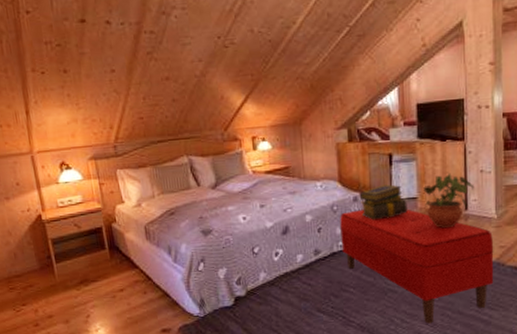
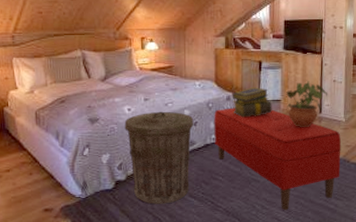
trash can: none [240,218,318,321] -> present [124,111,194,204]

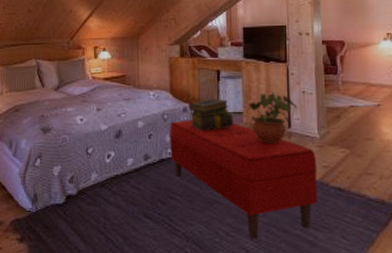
trash can: present [124,111,194,204] -> none [76,122,148,224]

